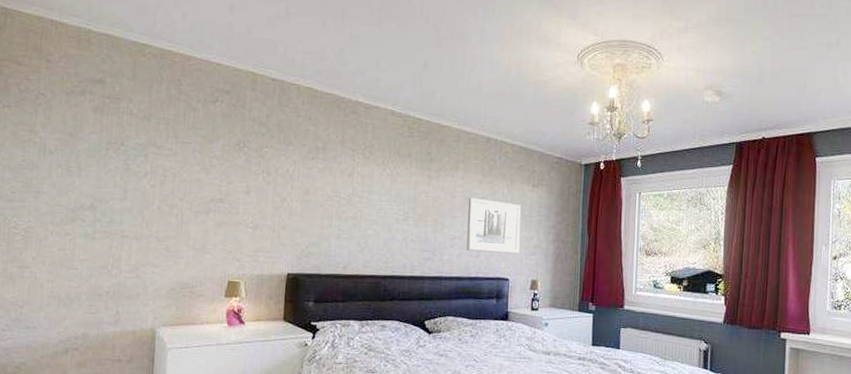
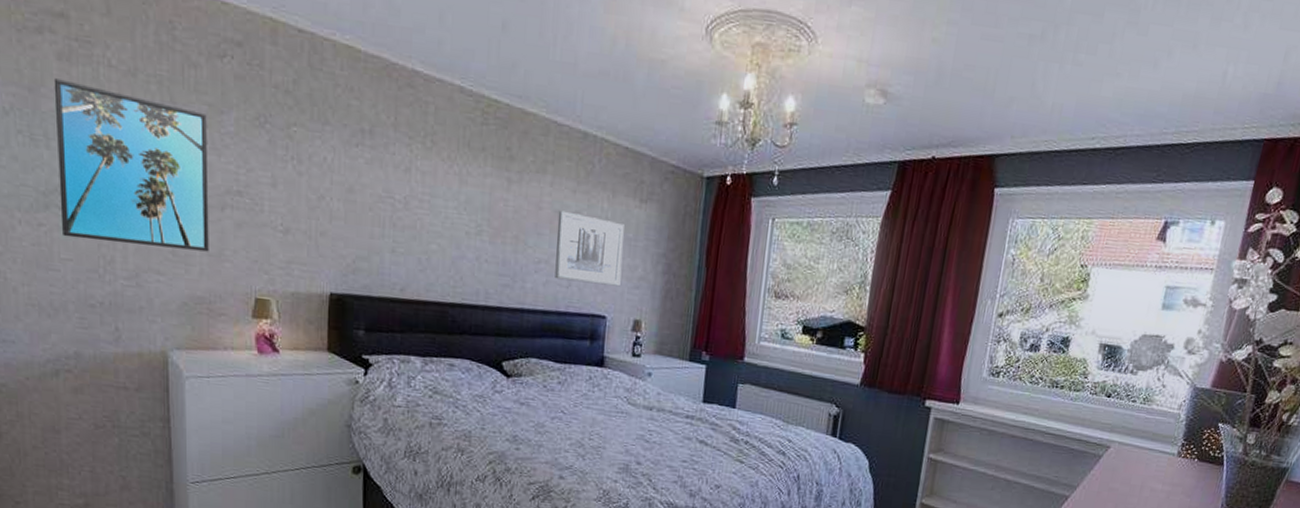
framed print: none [83,126,200,247] -> present [53,78,209,252]

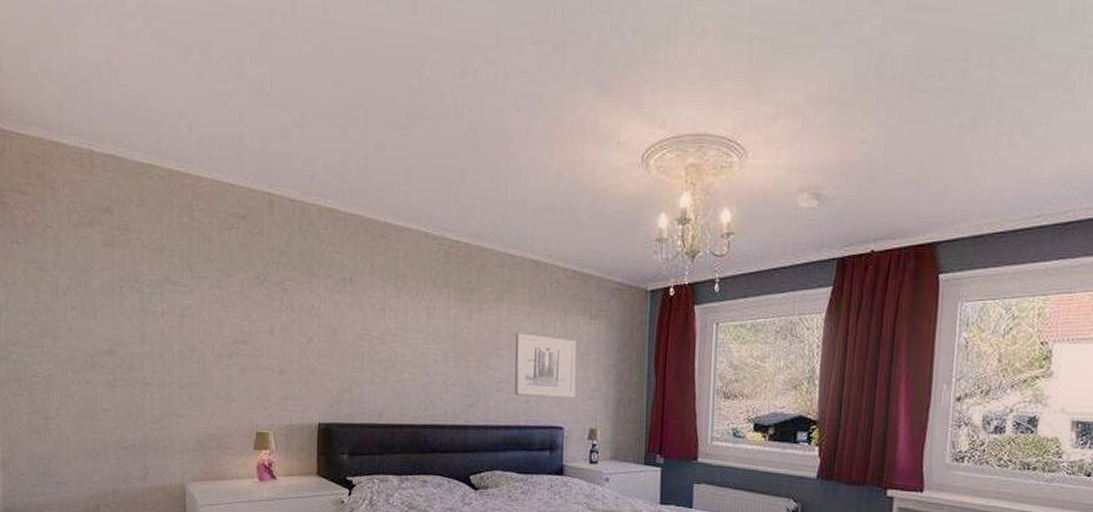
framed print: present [53,78,209,252] -> none [100,261,219,395]

